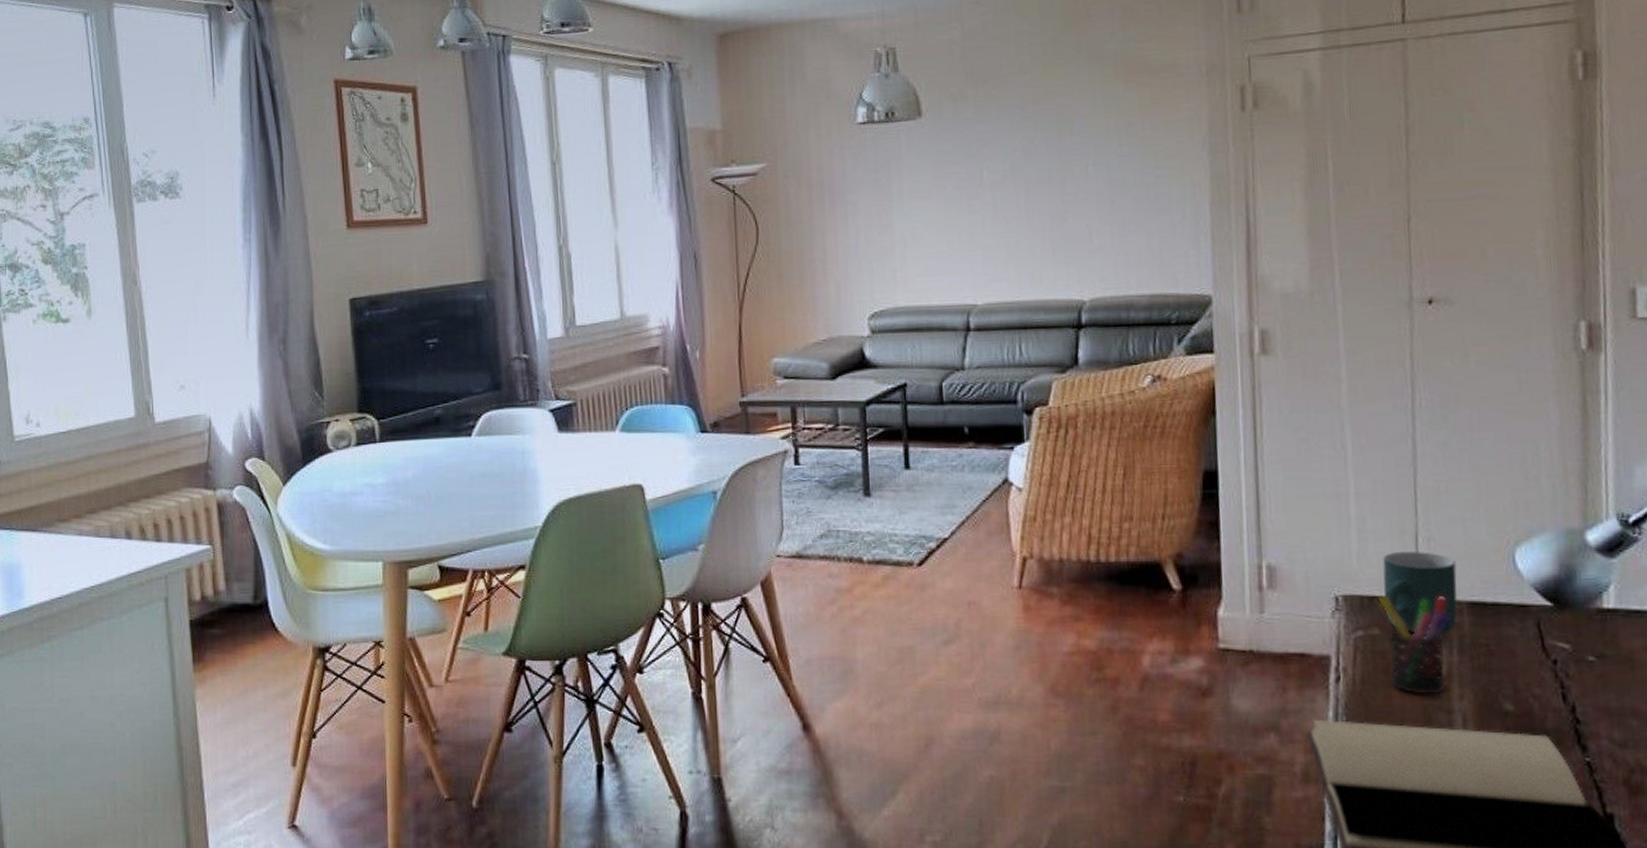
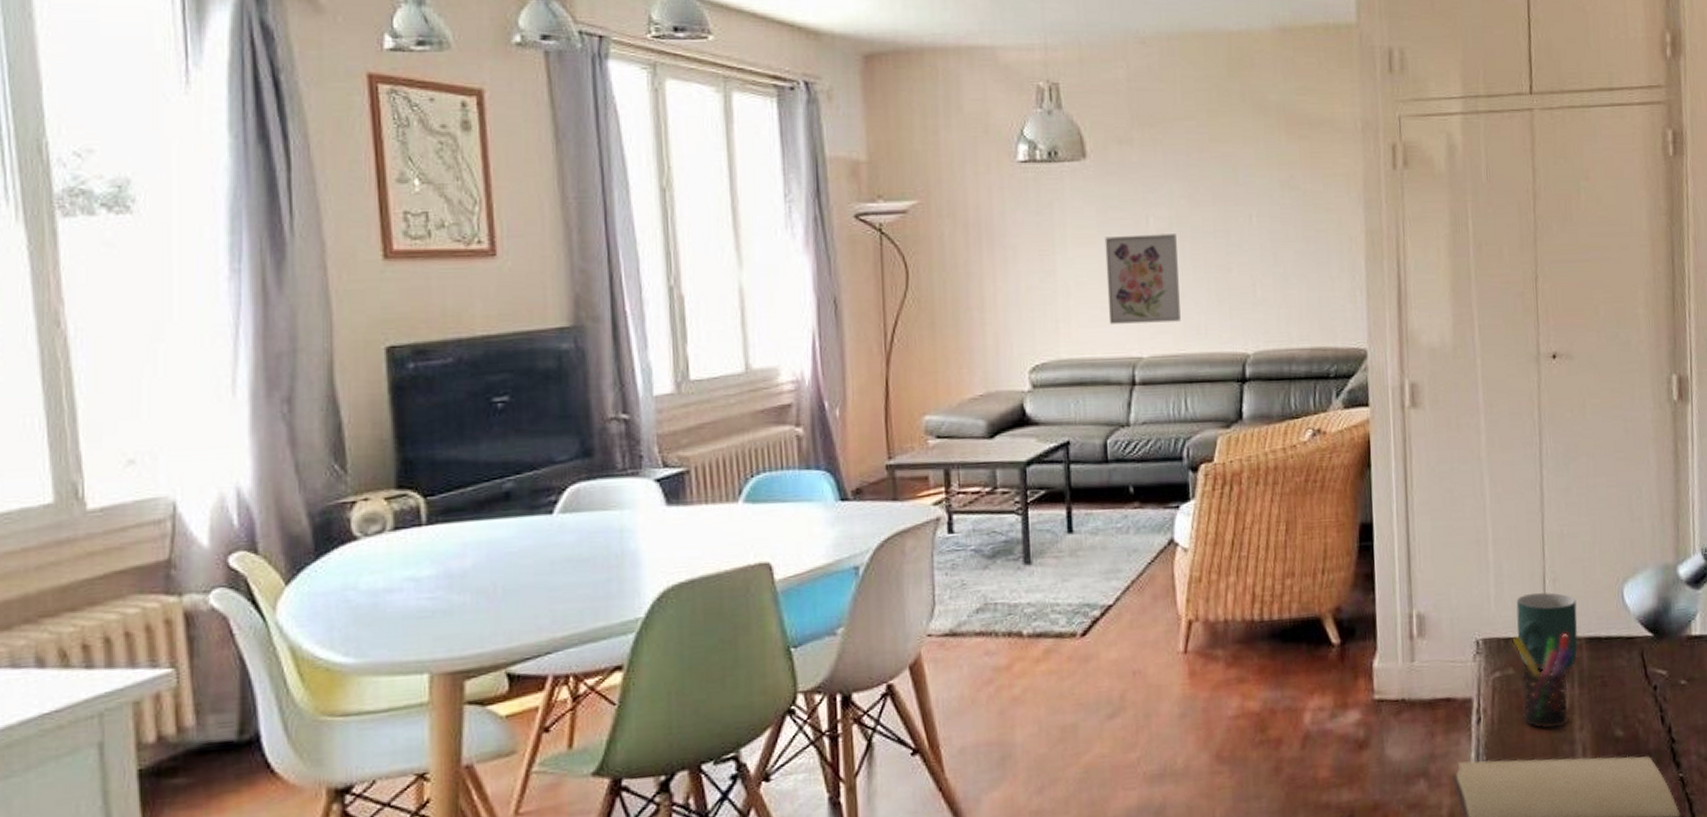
wall art: none [940,185,1015,273] -> present [1104,234,1181,324]

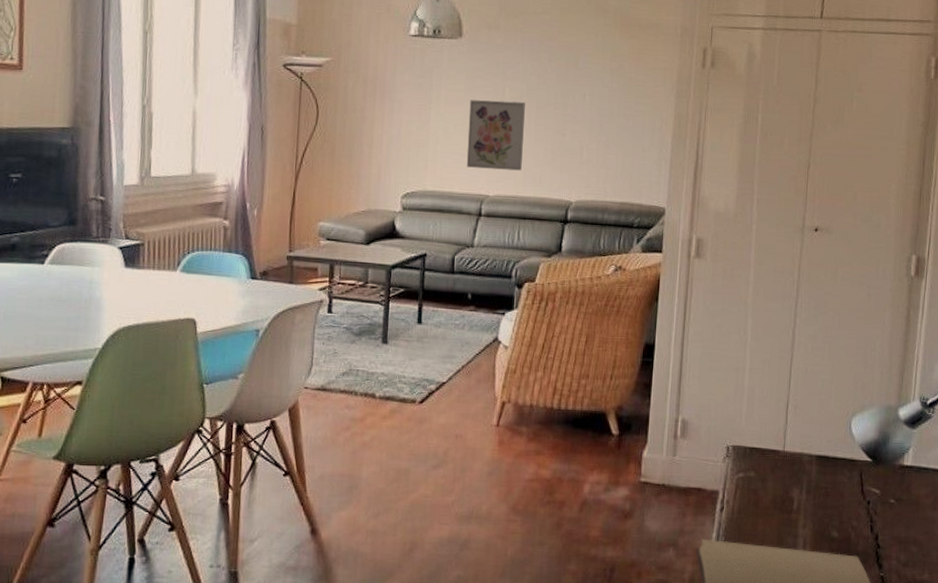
pen holder: present [1512,633,1572,731] -> none [756,448,804,525]
mug: present [1516,592,1578,670] -> none [759,415,812,477]

